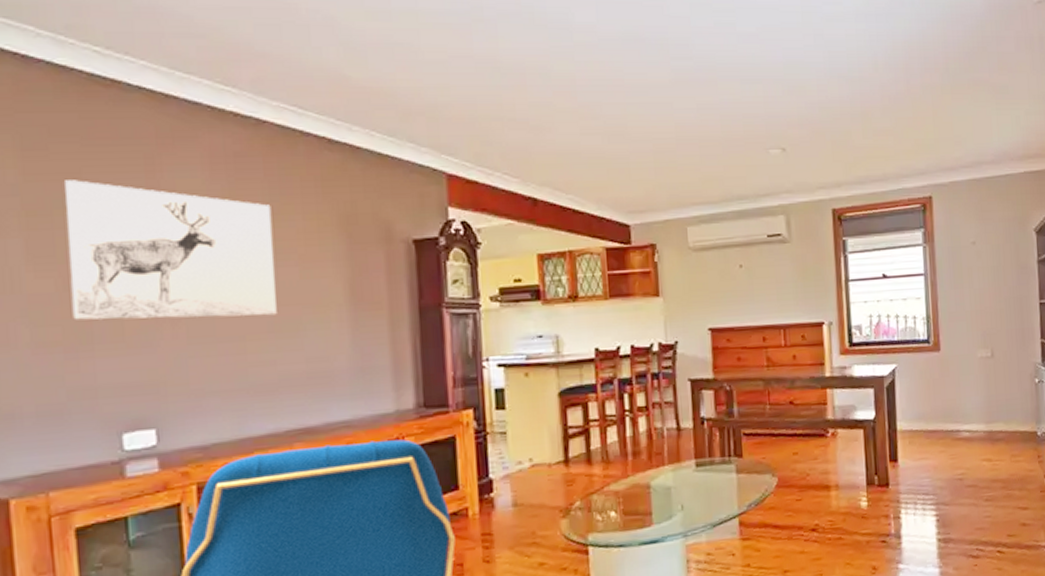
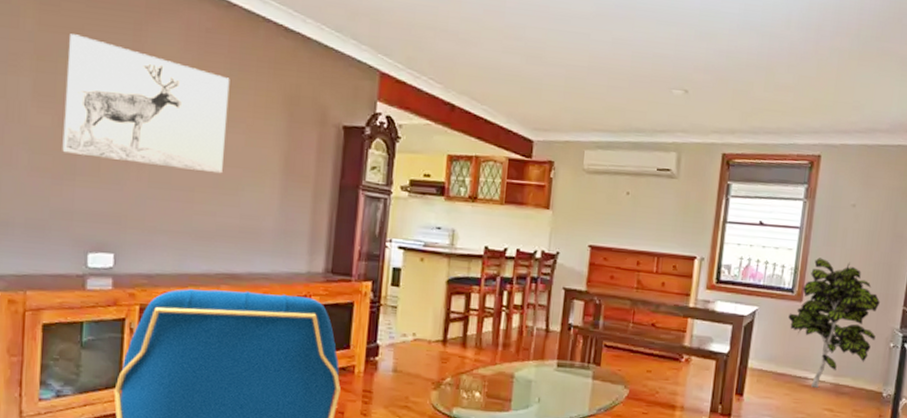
indoor plant: none [929,301,1020,439] -> present [788,257,881,388]

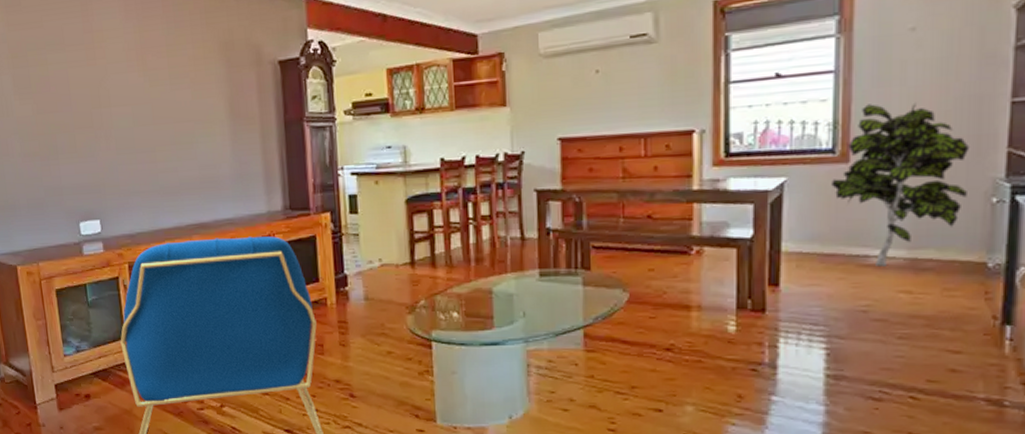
wall art: present [62,34,230,174] -> none [33,27,177,136]

